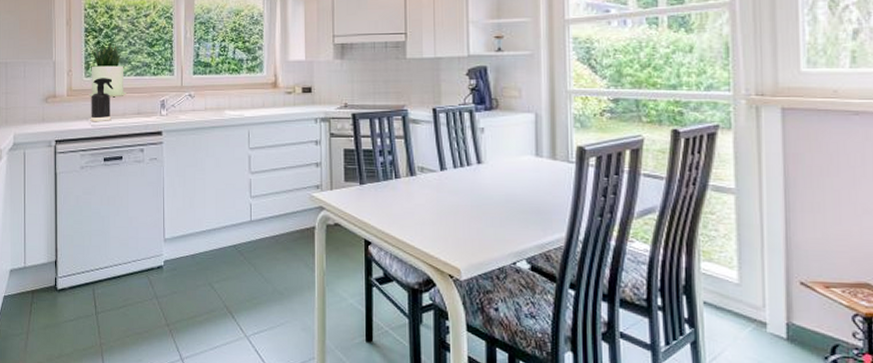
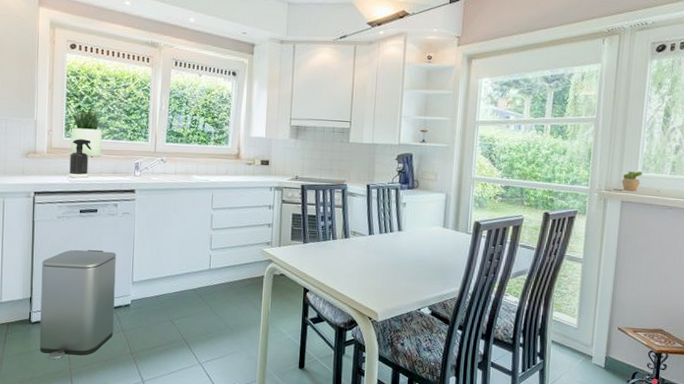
pedal bin: none [66,203,147,333] -> present [39,249,116,359]
potted cactus: none [766,67,808,96] -> present [612,171,642,192]

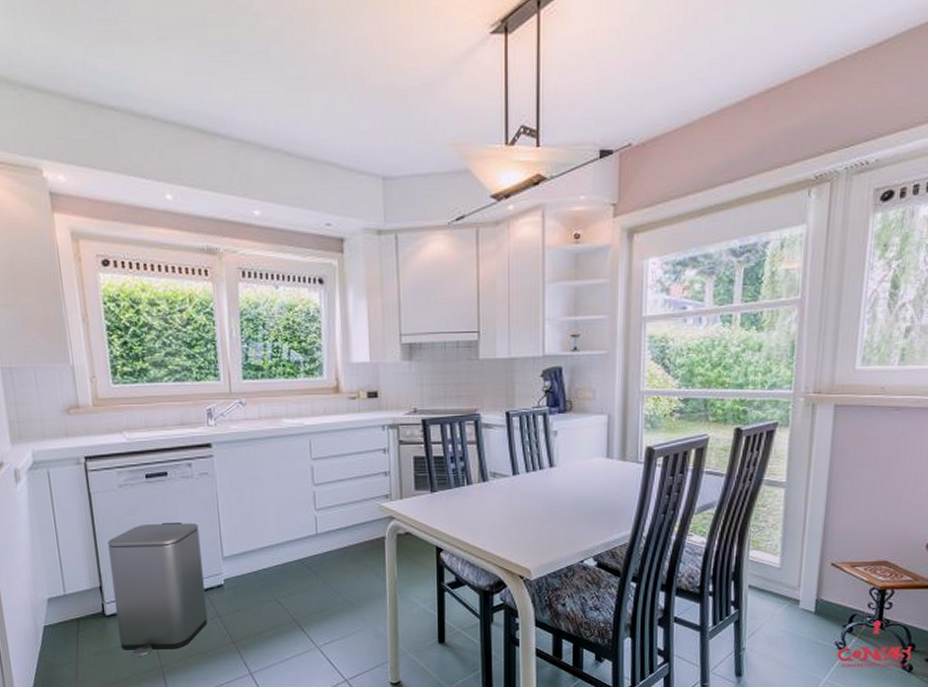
planter: present [67,108,104,158] -> none [115,344,166,407]
spray bottle: present [68,139,92,178] -> none [122,384,150,435]
potted cactus: present [612,171,642,192] -> none [823,365,862,393]

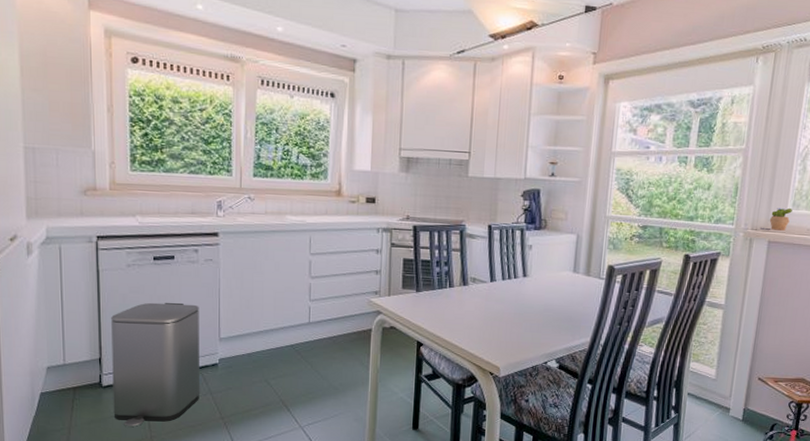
potted cactus: none [823,365,862,393] -> present [759,208,793,231]

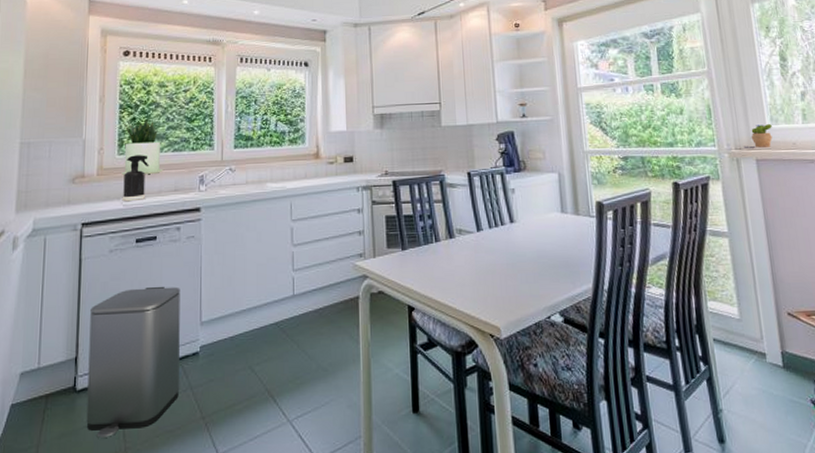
planter: none [134,136,179,195] -> present [120,119,163,175]
spray bottle: none [137,173,165,220] -> present [122,155,149,202]

